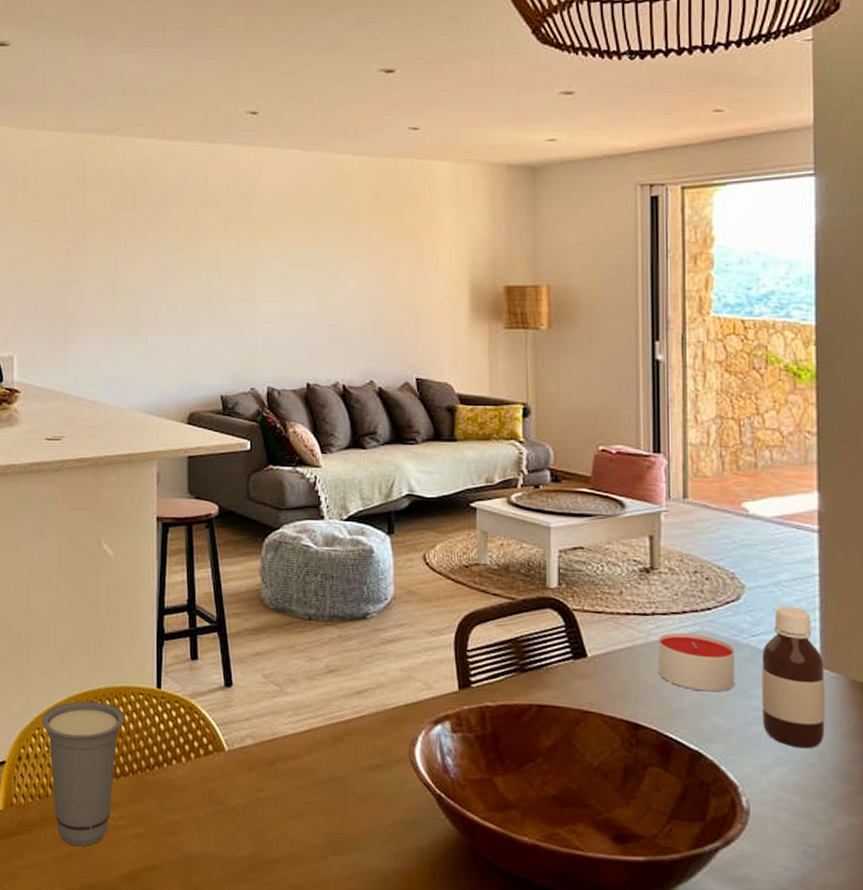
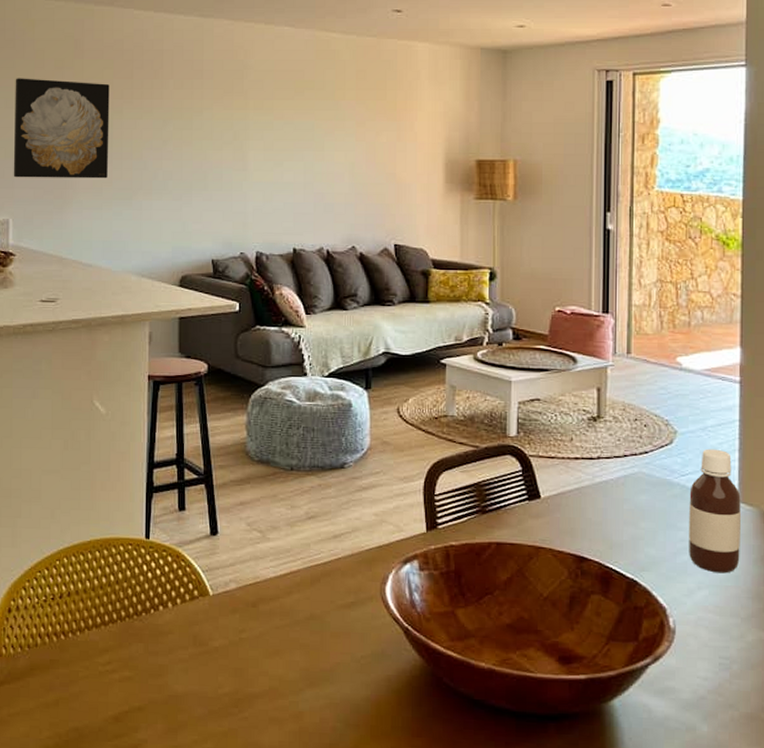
wall art: none [17,211,113,313] -> present [13,78,110,179]
cup: present [42,701,125,847] -> none [32,553,114,693]
candle: present [659,633,735,692] -> none [602,474,667,526]

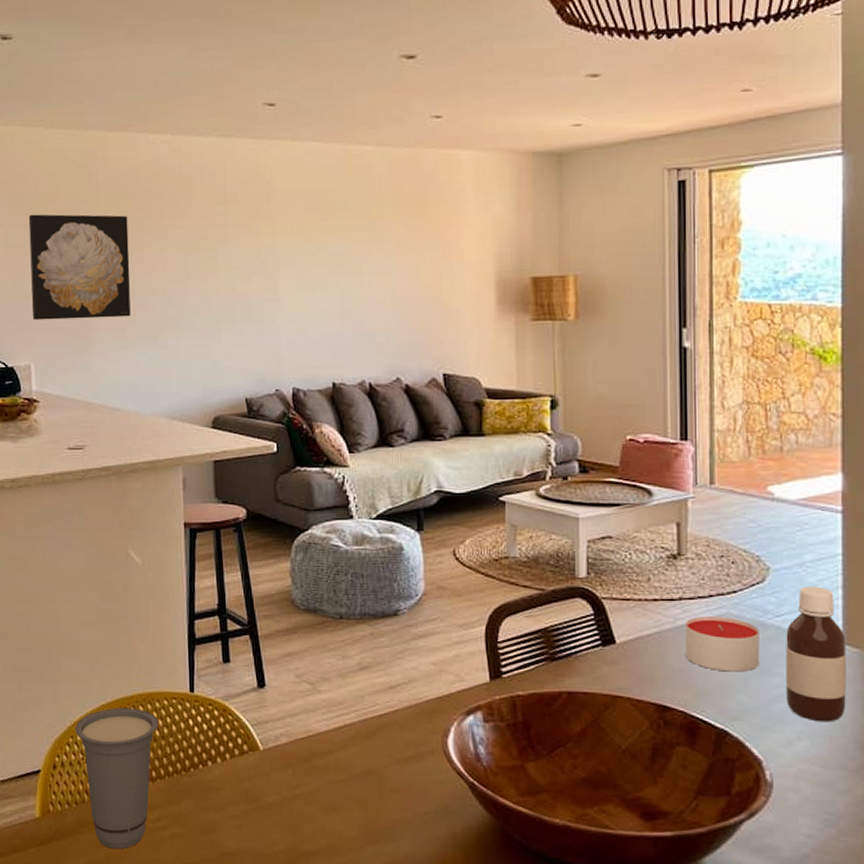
cup: none [32,553,114,693] -> present [75,708,159,849]
candle: none [602,474,667,526] -> present [686,616,760,672]

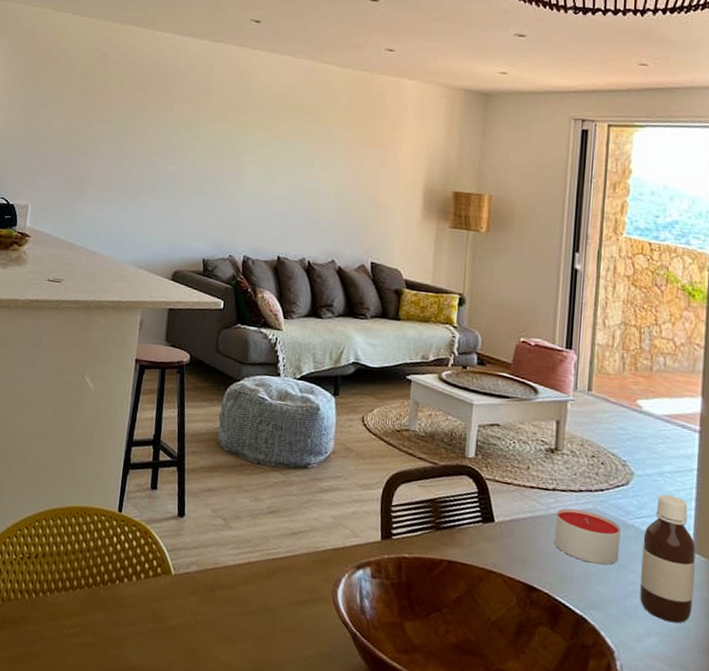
wall art: present [28,214,131,320] -> none [36,81,128,177]
cup: present [75,708,159,849] -> none [13,516,87,650]

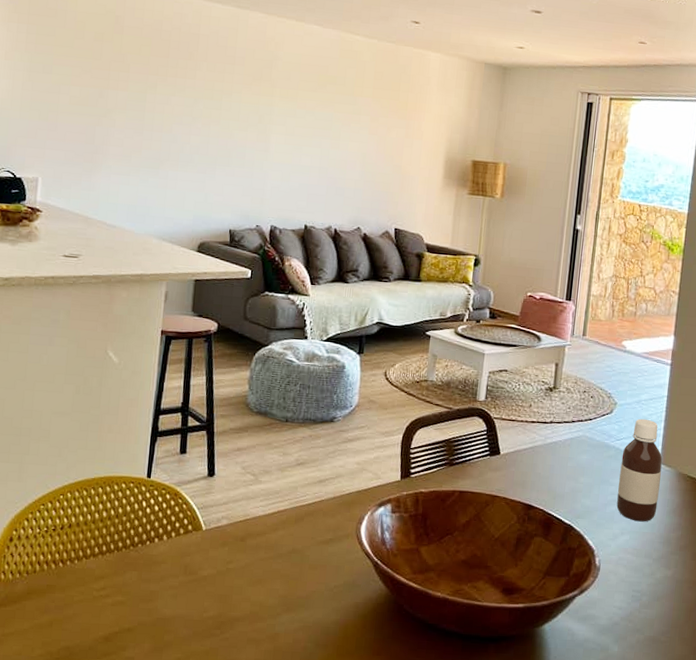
candle: present [555,508,621,565] -> none [550,437,604,481]

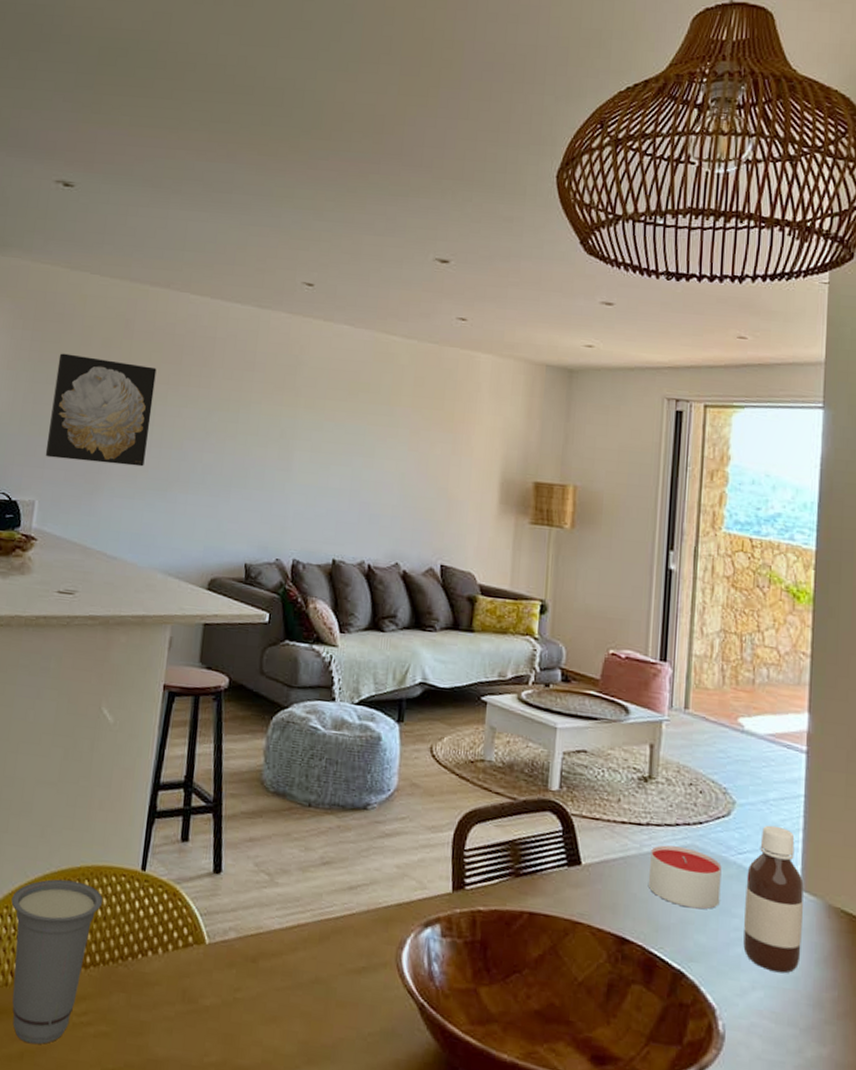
cup: none [35,488,115,615] -> present [11,879,104,1045]
wall art: none [45,45,146,148] -> present [45,353,157,467]
candle: none [550,437,604,481] -> present [649,845,722,910]

